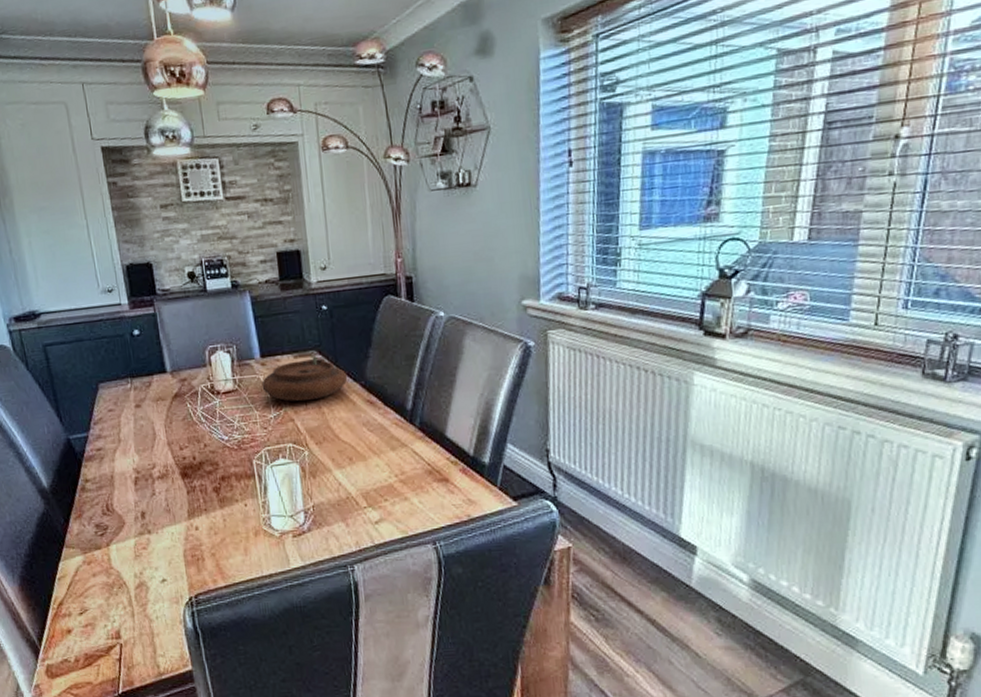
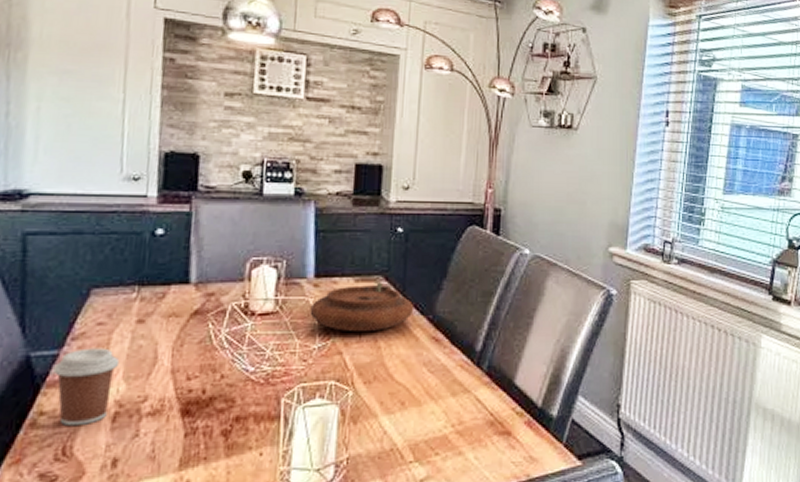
coffee cup: none [87,429,131,489] -> present [53,348,120,427]

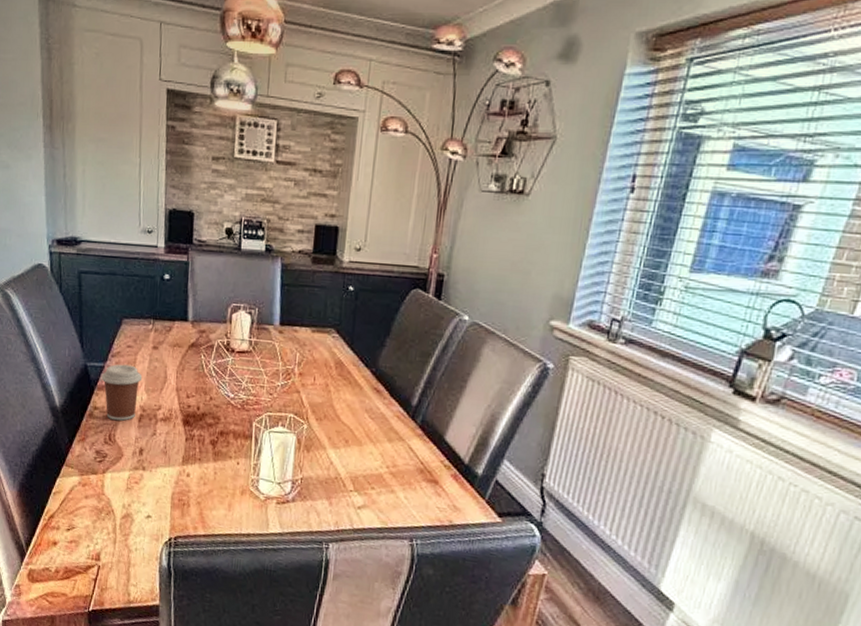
plate: present [309,282,414,332] -> none [275,334,360,377]

